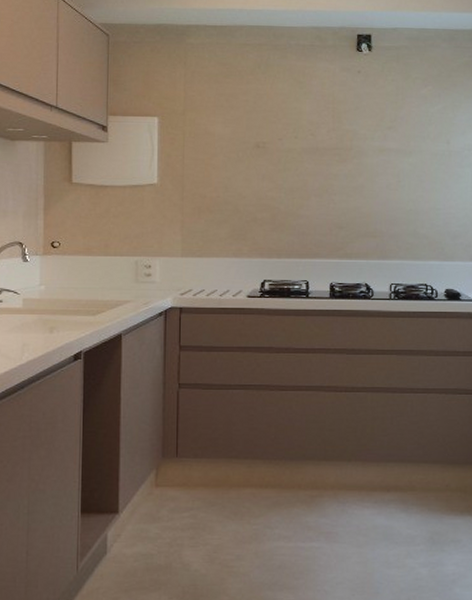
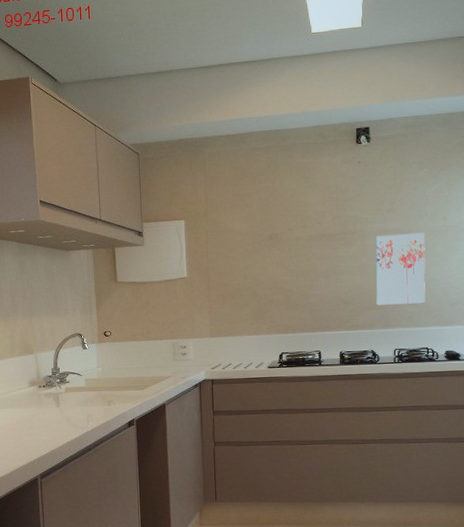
wall art: none [372,154,427,234] -> present [375,232,426,306]

